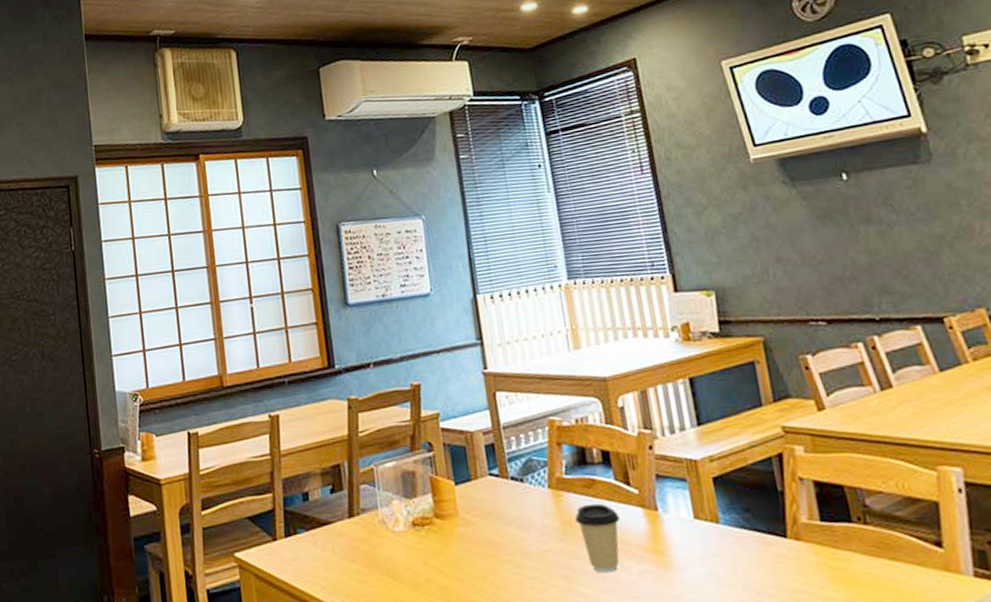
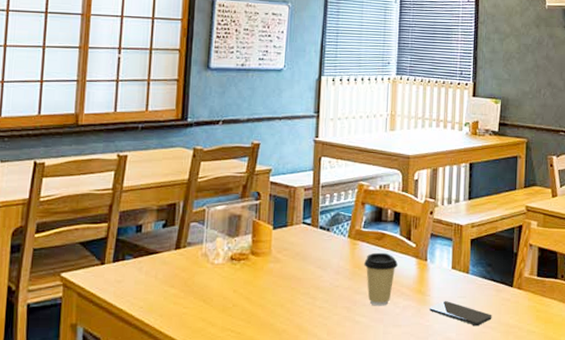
smartphone: none [675,562,767,593] -> present [430,301,492,325]

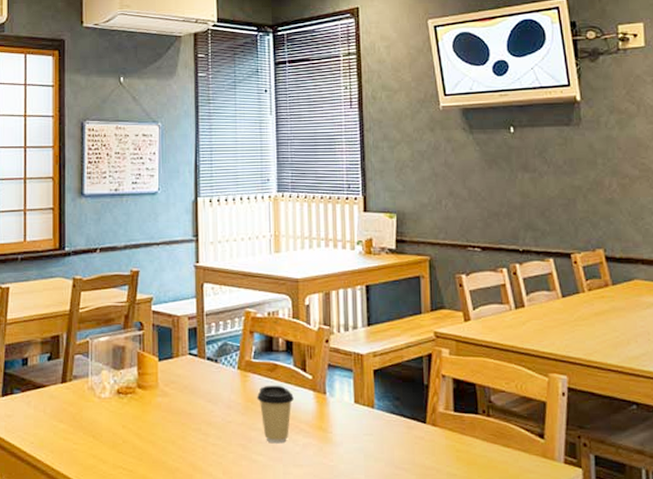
smartphone: present [430,301,492,325] -> none [333,439,405,466]

